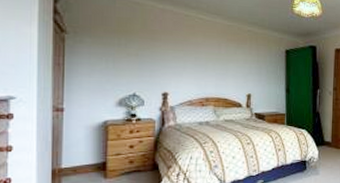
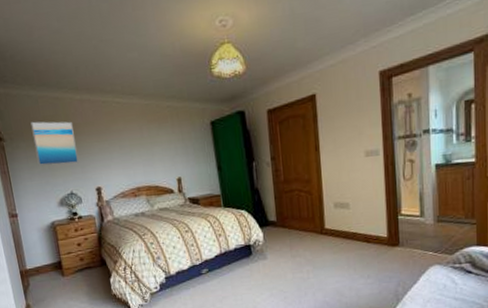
wall art: none [101,19,149,67] -> present [30,121,79,166]

